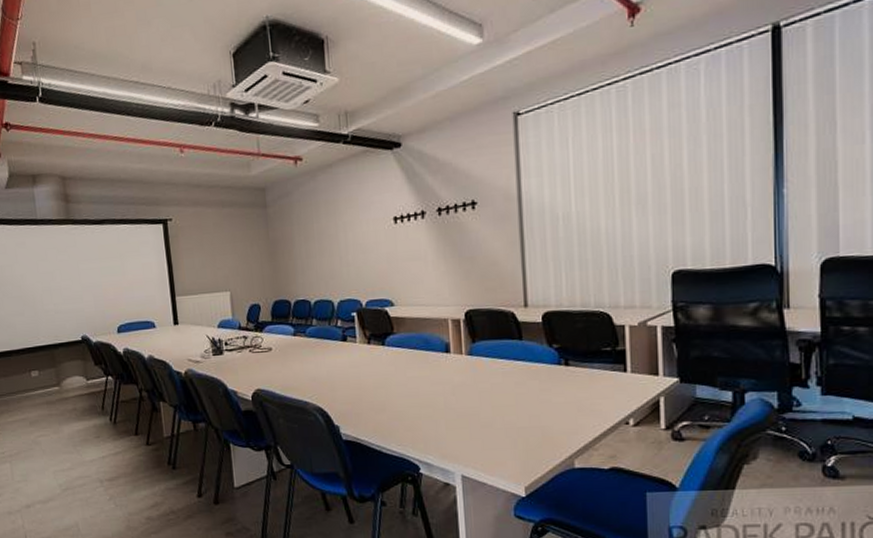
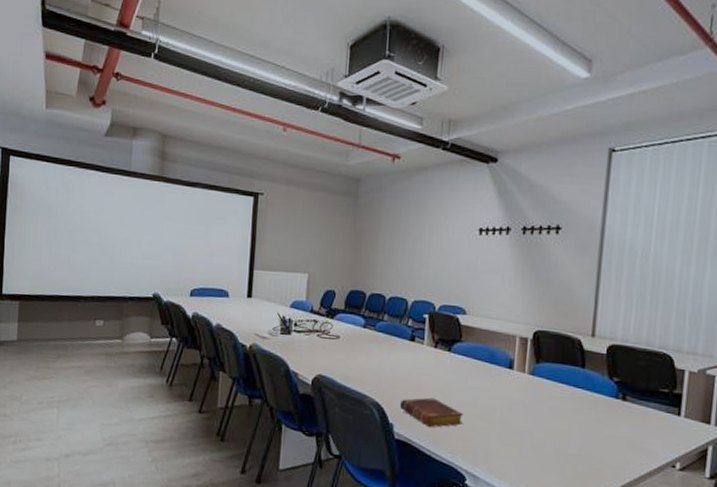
book: none [342,394,408,424] -> present [399,397,464,428]

